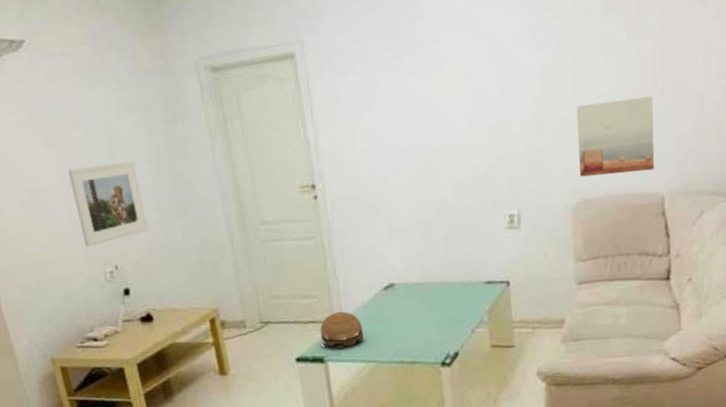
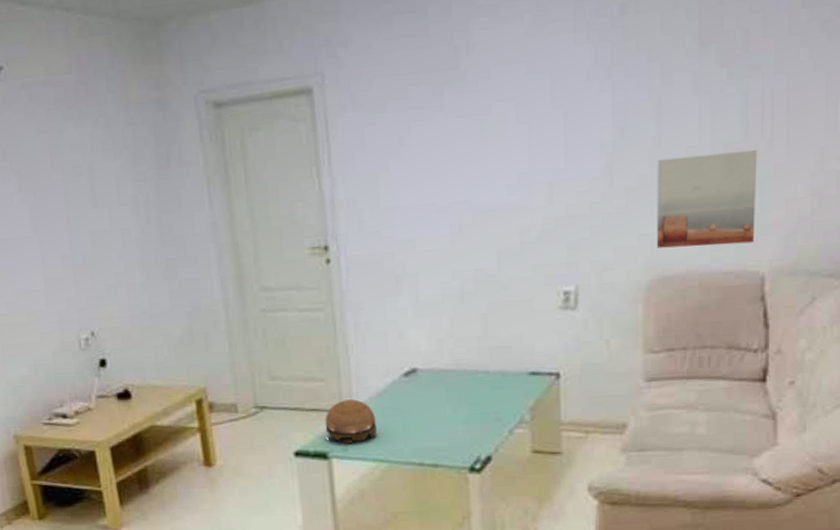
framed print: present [68,161,148,248] -> none [44,211,131,309]

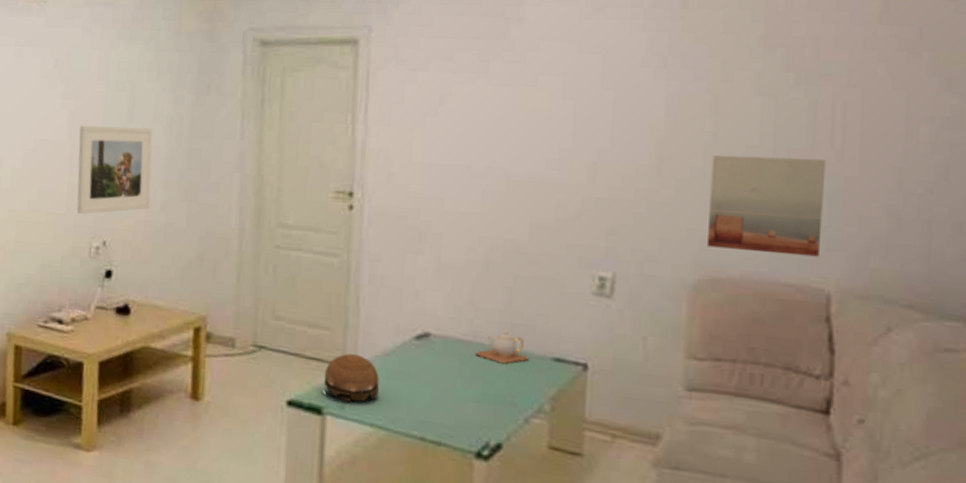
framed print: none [44,211,131,309] -> present [76,125,152,215]
teapot: none [459,354,508,386] -> present [475,329,529,365]

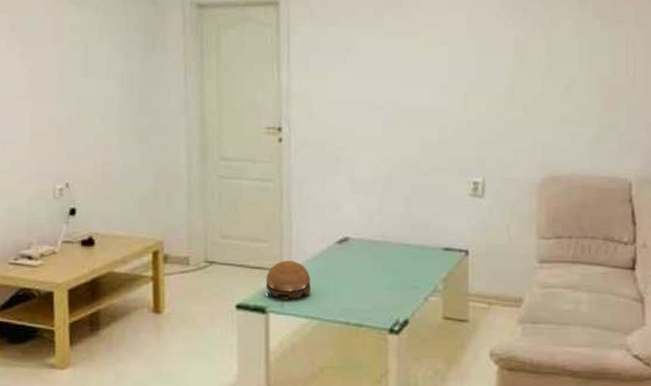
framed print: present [76,125,152,215] -> none [38,82,107,161]
teapot: present [475,329,529,365] -> none [384,229,425,257]
wall art: present [708,154,826,257] -> none [548,83,624,155]

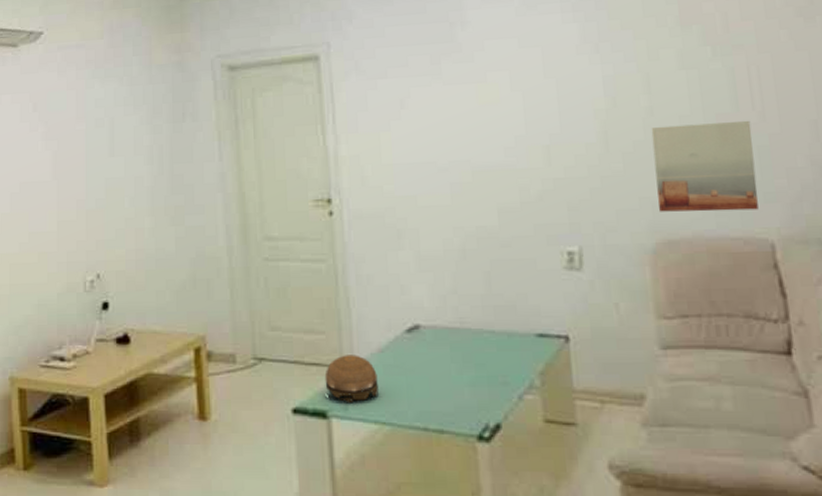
wall art: none [548,83,624,155] -> present [651,120,759,212]

